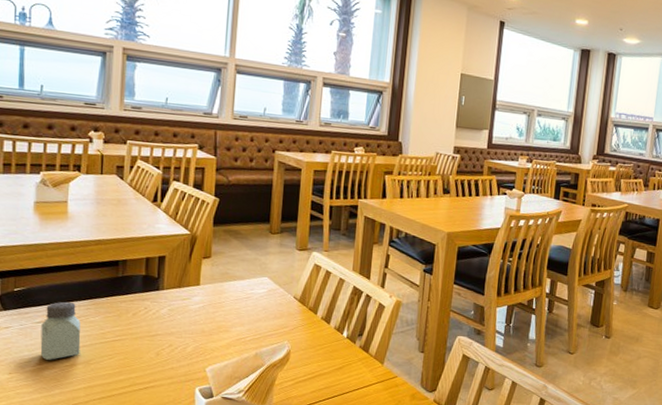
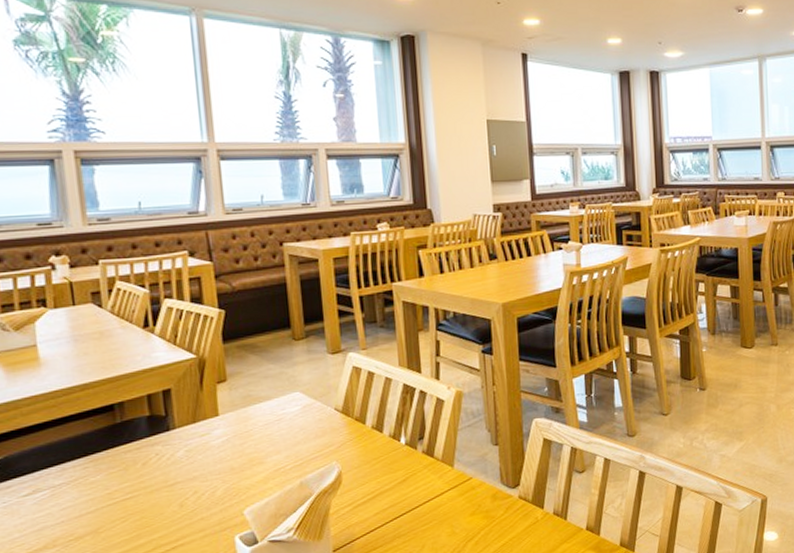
saltshaker: present [40,301,81,360] -> none [30,463,85,538]

